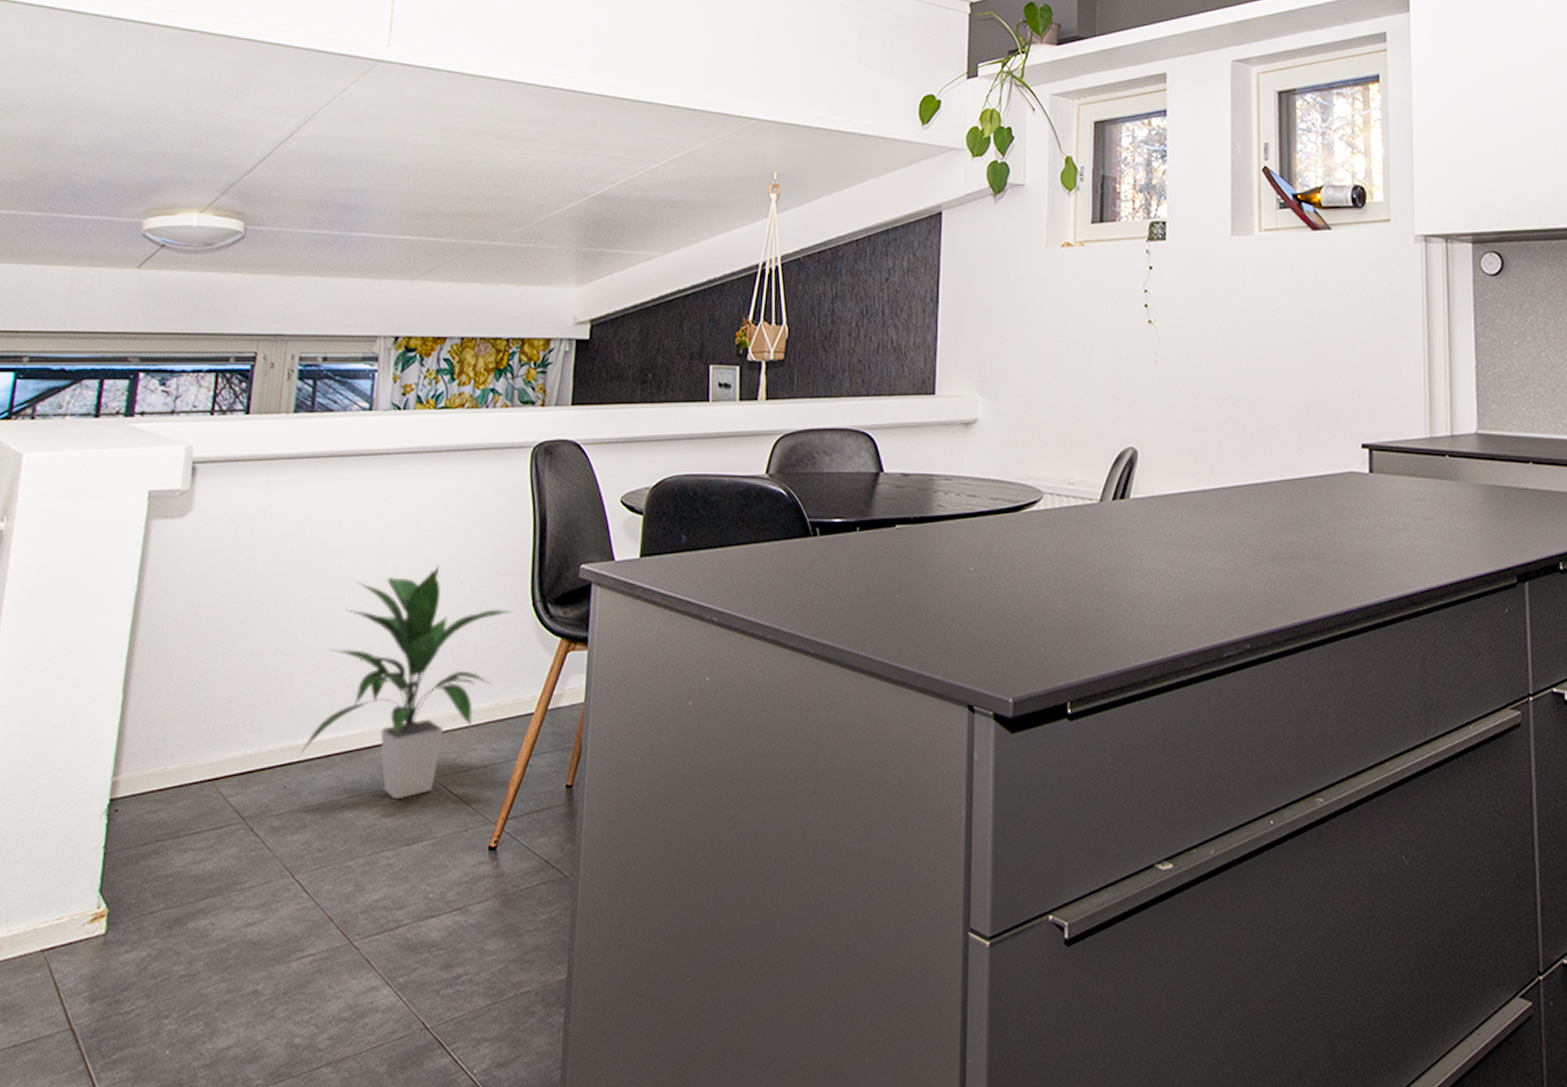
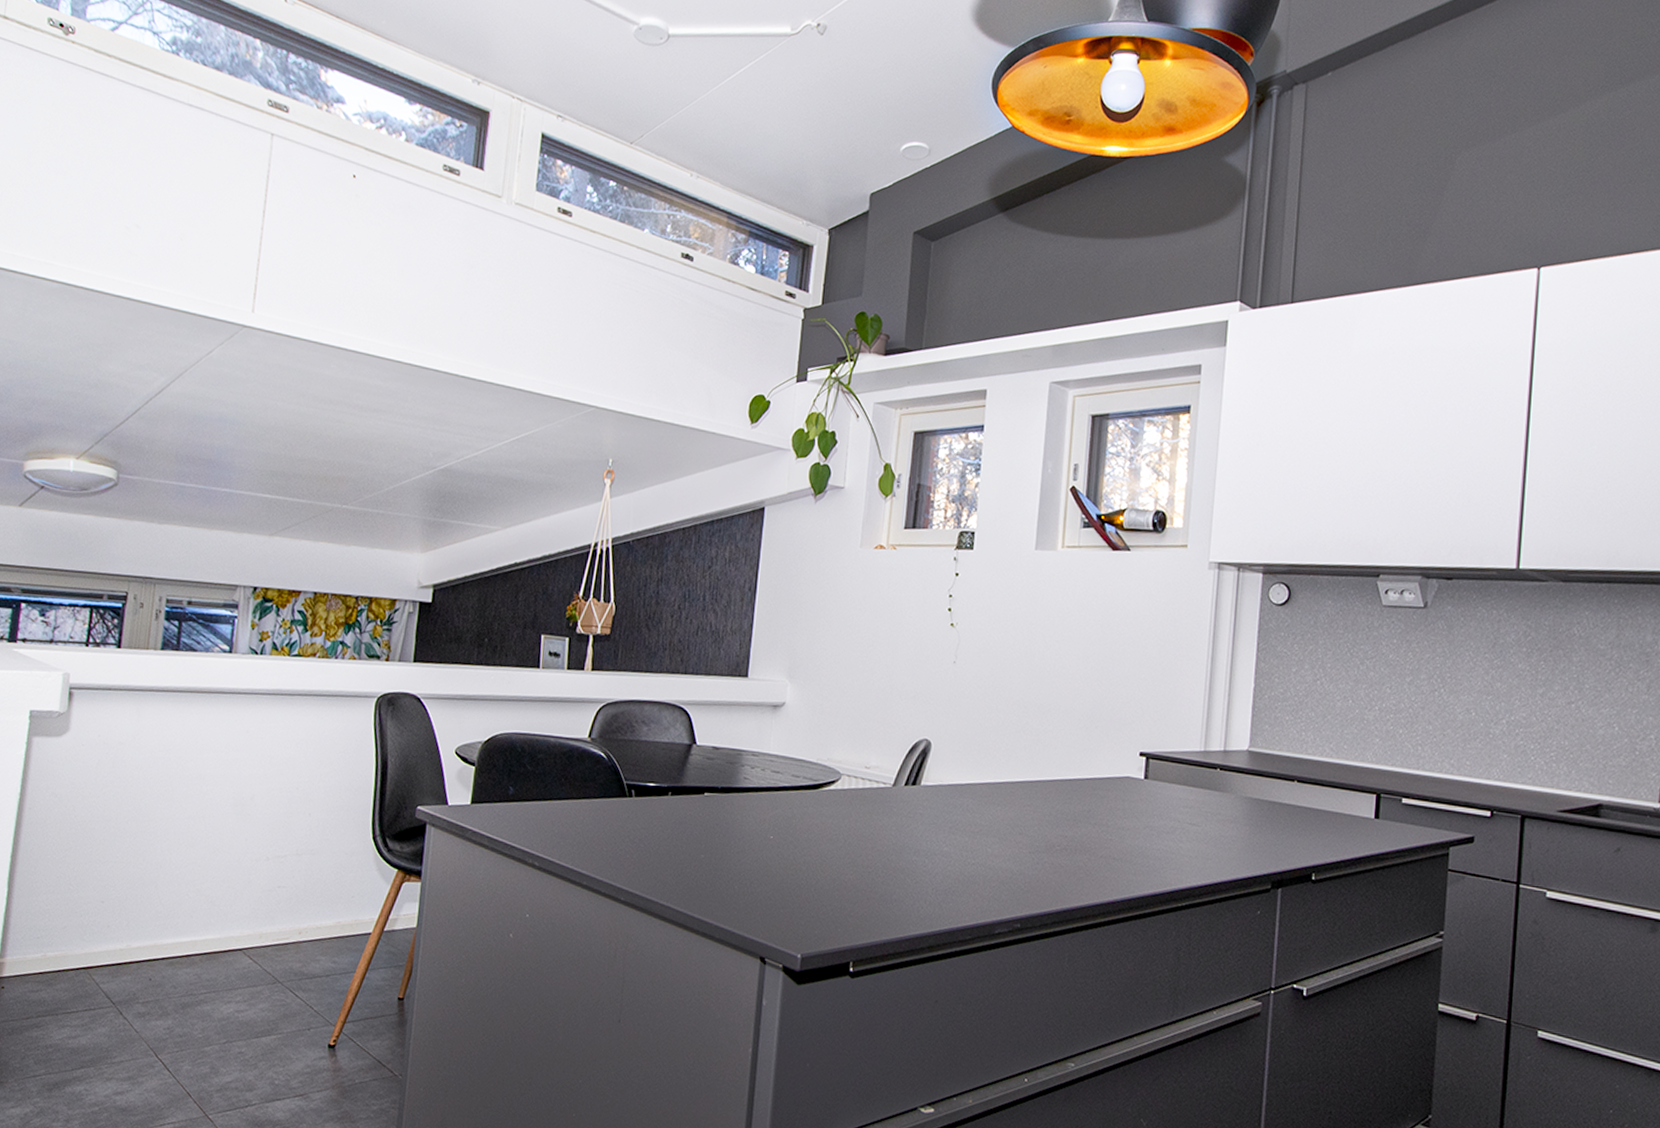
indoor plant: present [296,563,514,800] -> none [160,795,356,998]

